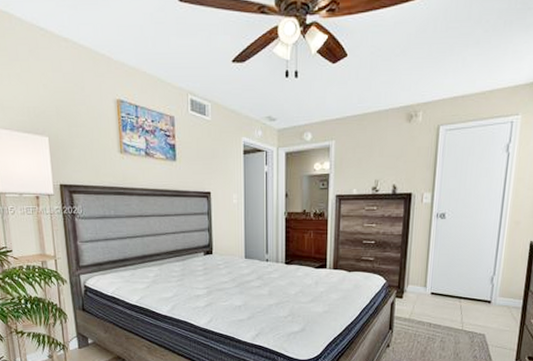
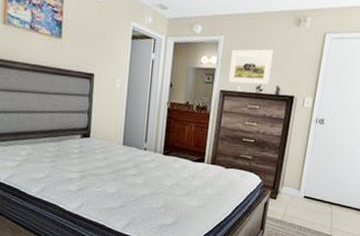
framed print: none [343,148,387,187] -> present [228,49,274,85]

